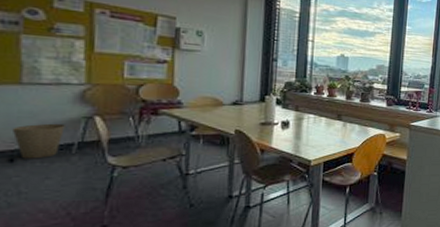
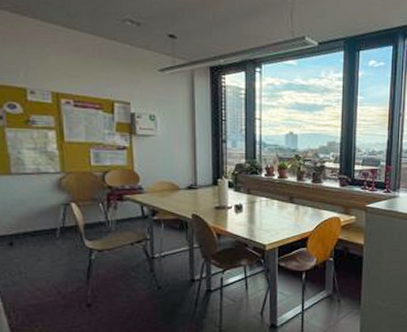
trash can: present [11,123,65,159] -> none [8,210,49,243]

